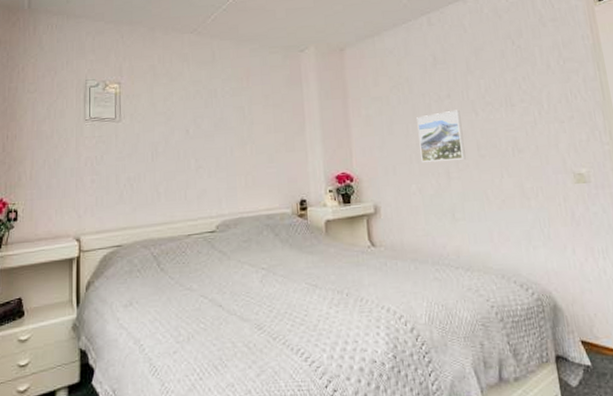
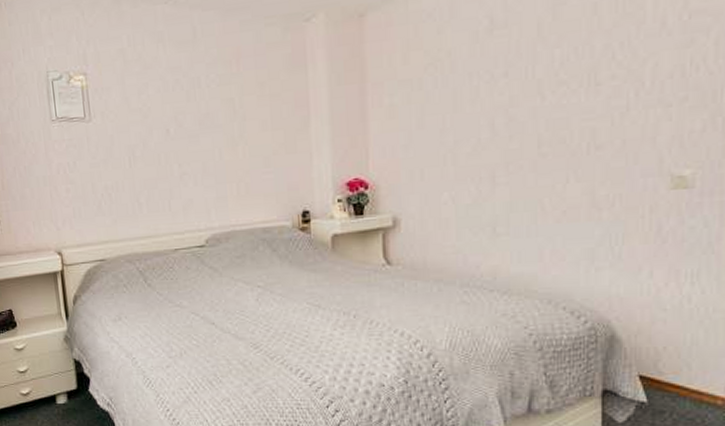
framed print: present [417,109,466,162] -> none [458,93,520,164]

